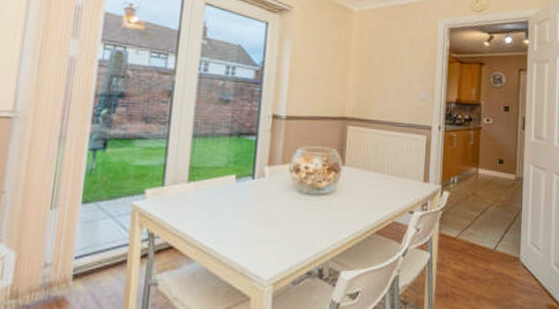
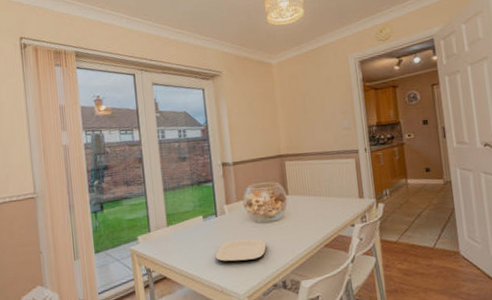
plate: none [241,211,308,238] -> present [215,239,266,262]

